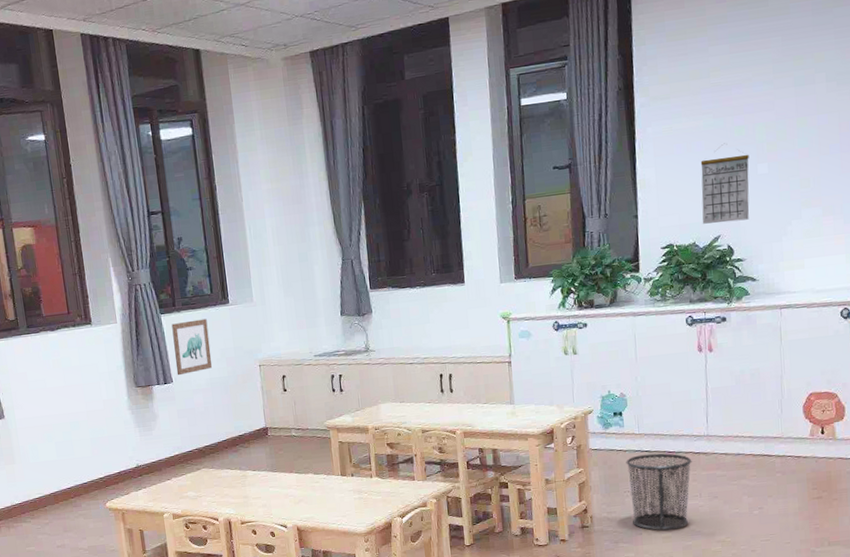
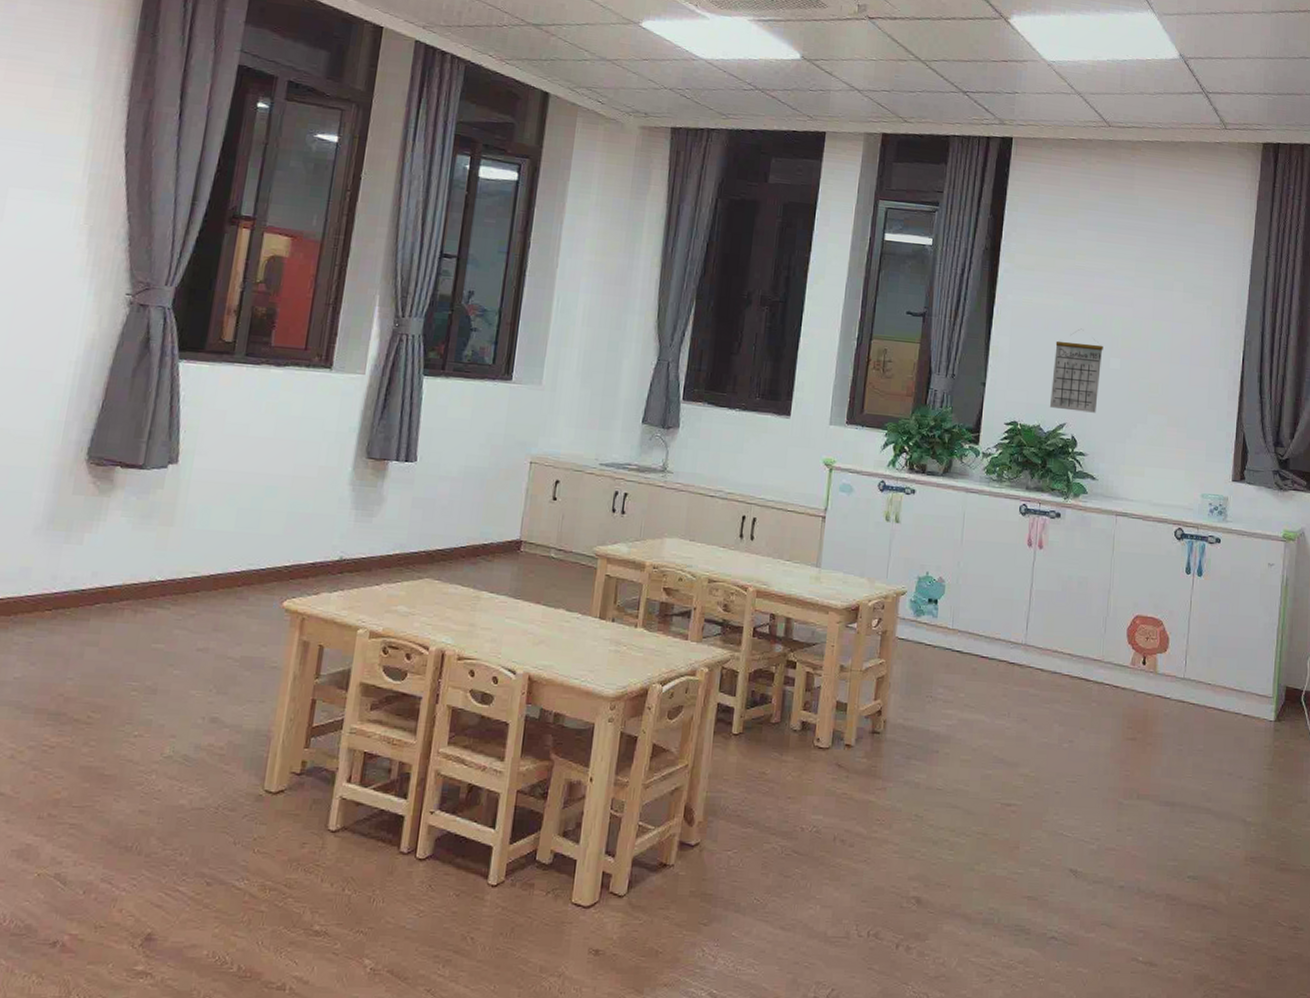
wall art: present [171,318,212,376] -> none [424,390,480,455]
waste bin: present [626,453,692,531] -> none [930,654,1005,752]

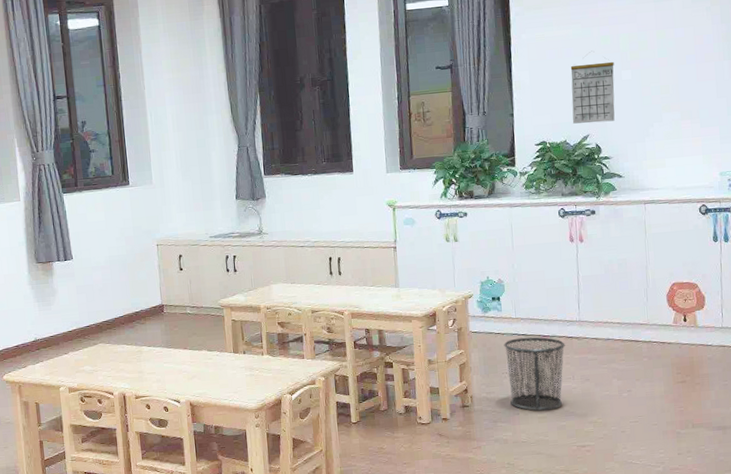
waste bin: none [930,654,1005,752] -> present [503,336,565,411]

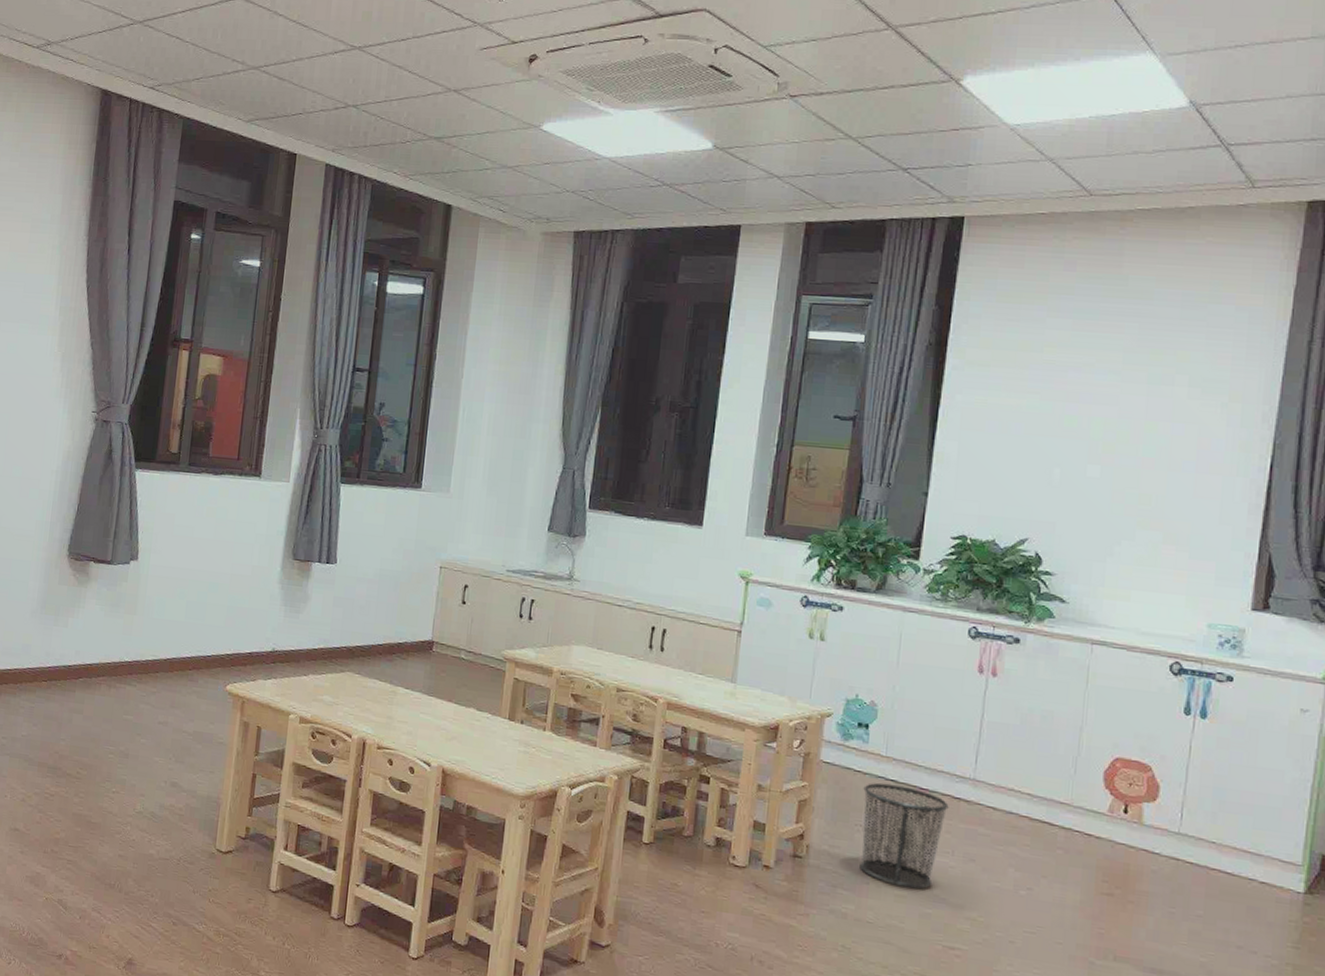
calendar: present [570,50,615,124] -> none [1007,431,1078,528]

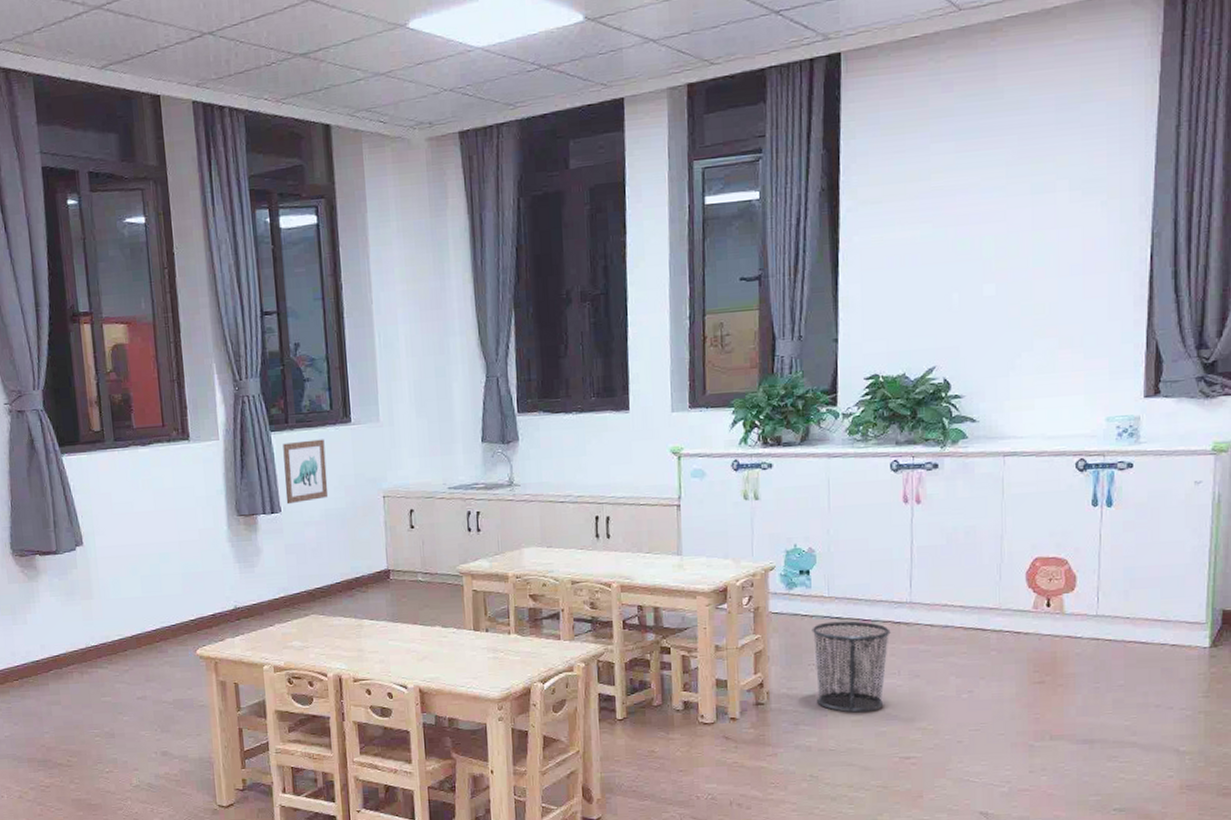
wall art: none [343,497,392,558] -> present [283,439,328,505]

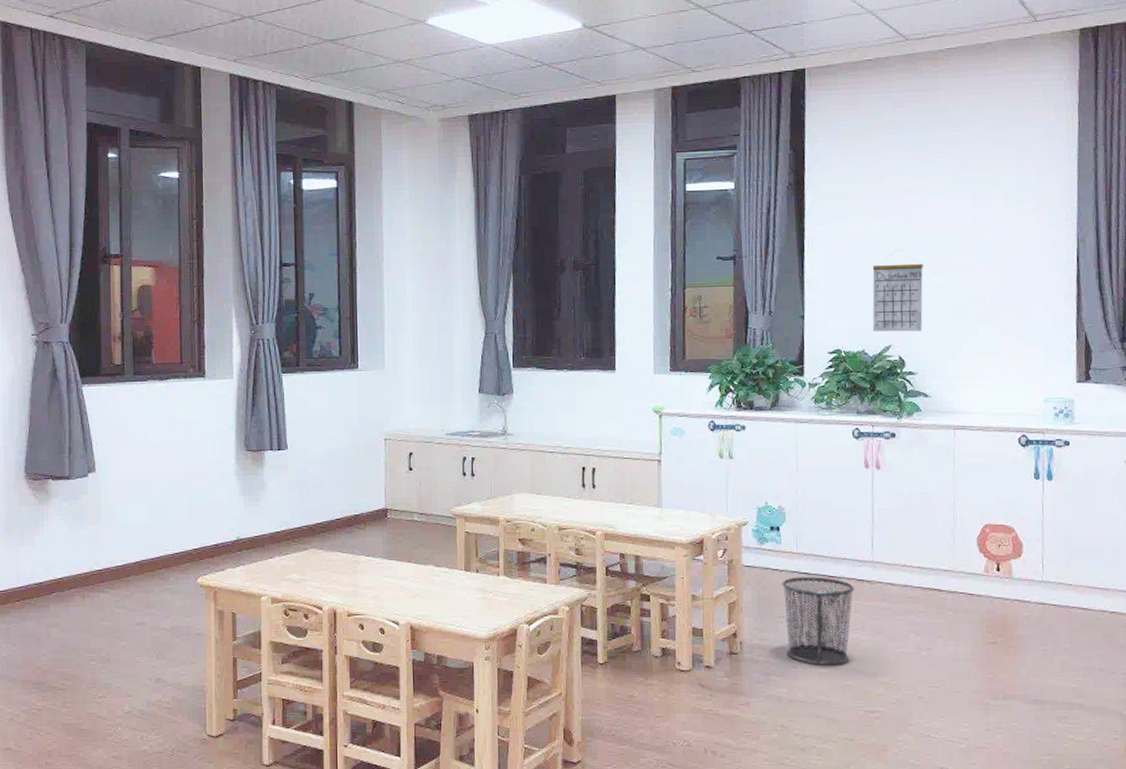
wall art: present [283,439,328,505] -> none [292,382,333,442]
calendar: none [914,258,973,352] -> present [872,249,923,332]

